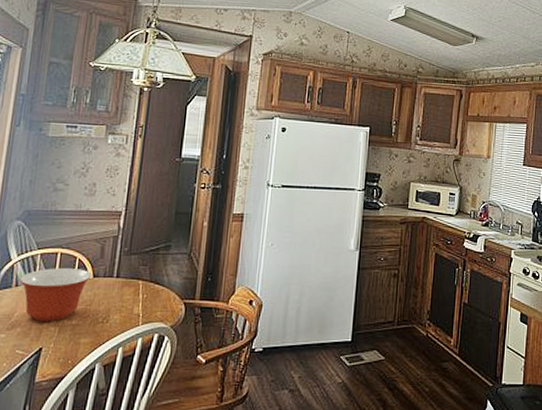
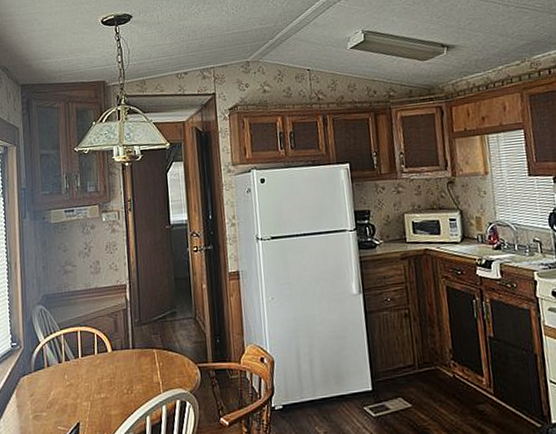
mixing bowl: present [20,268,92,322] -> none [50,344,111,398]

